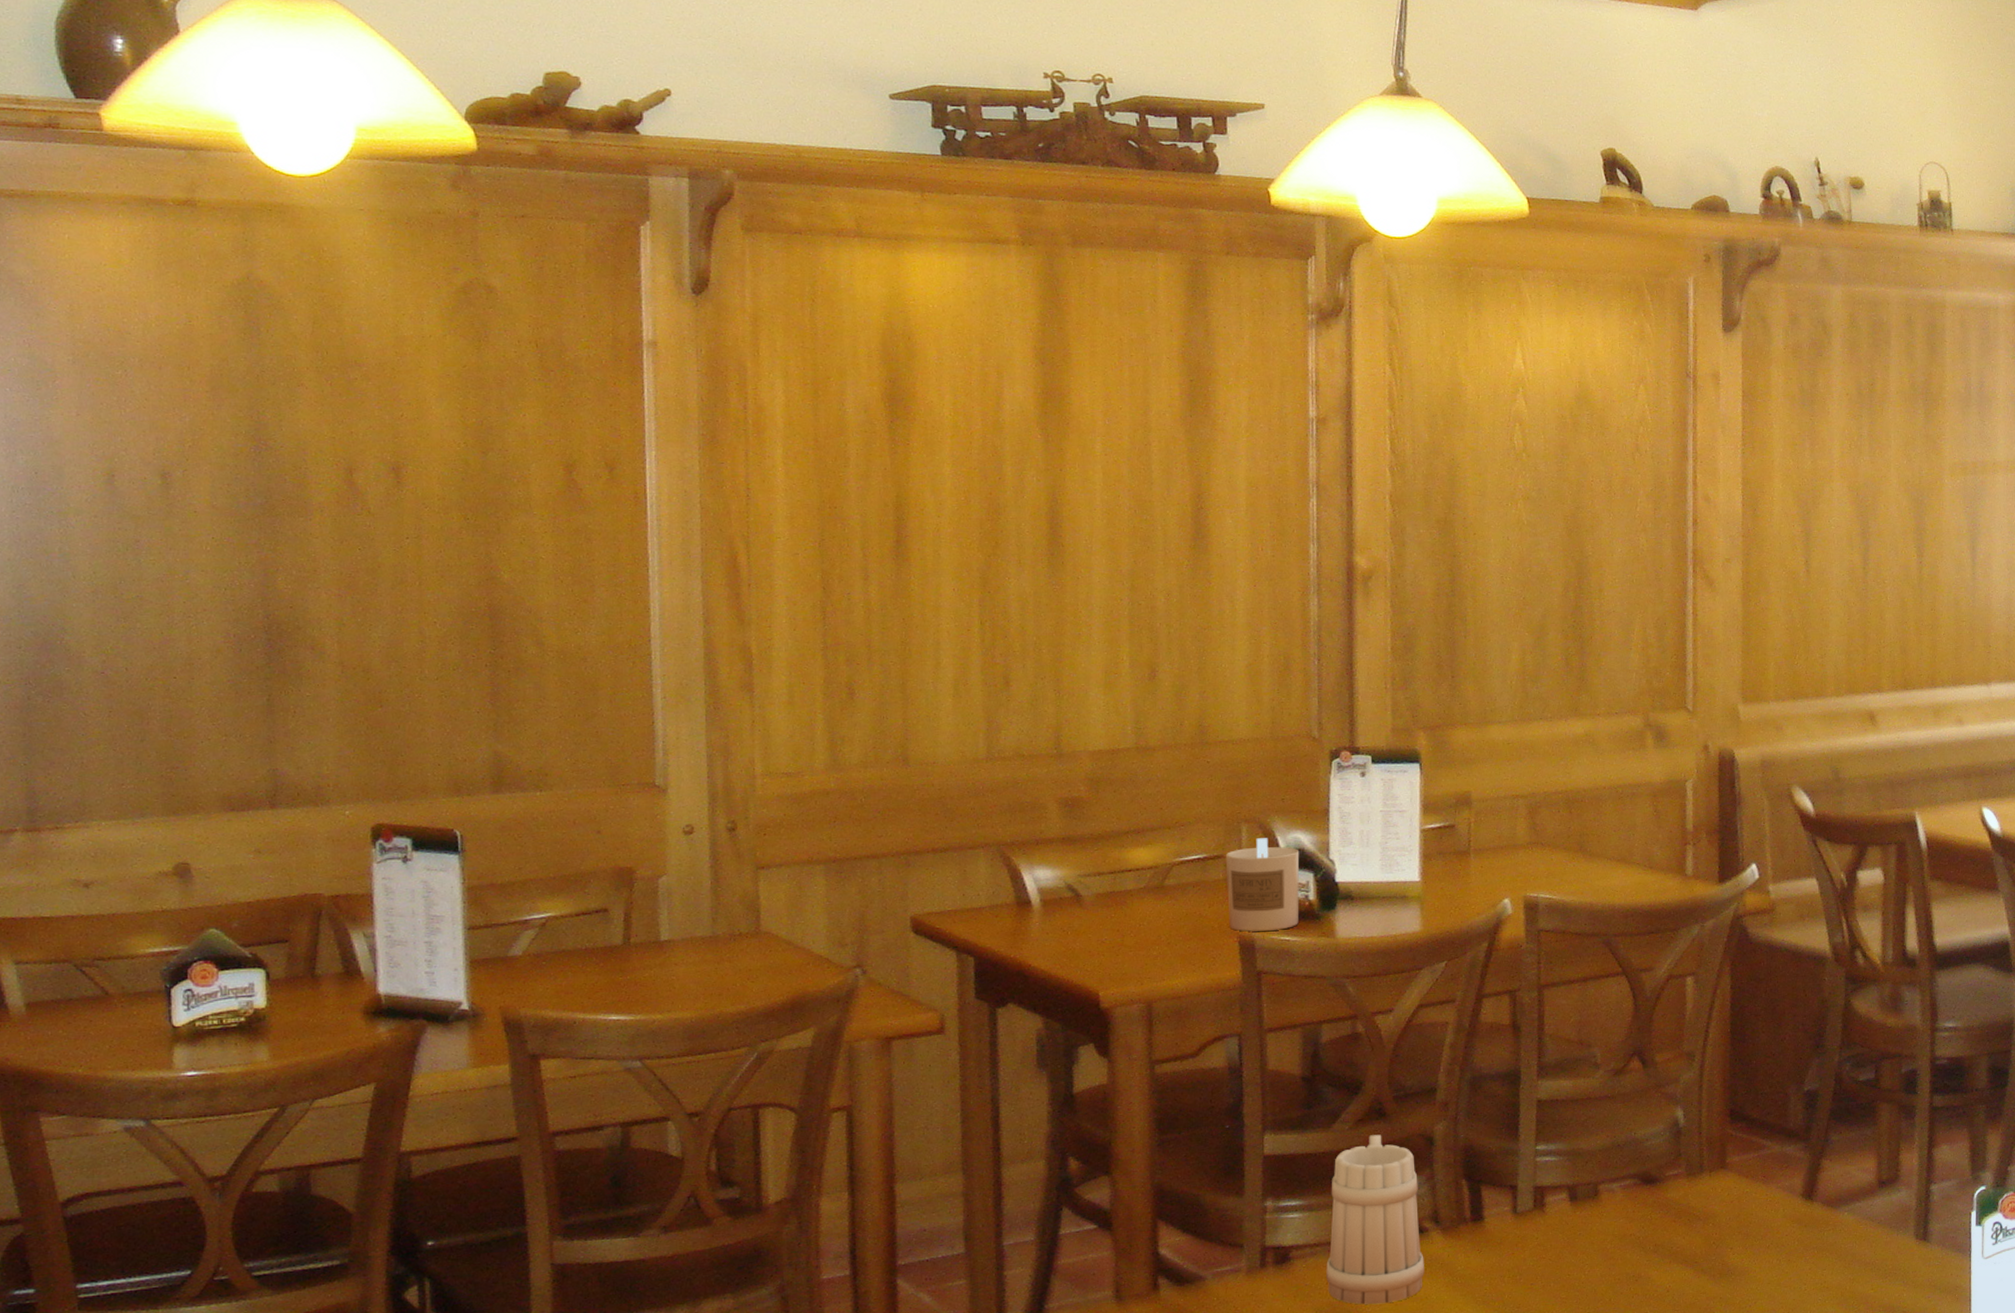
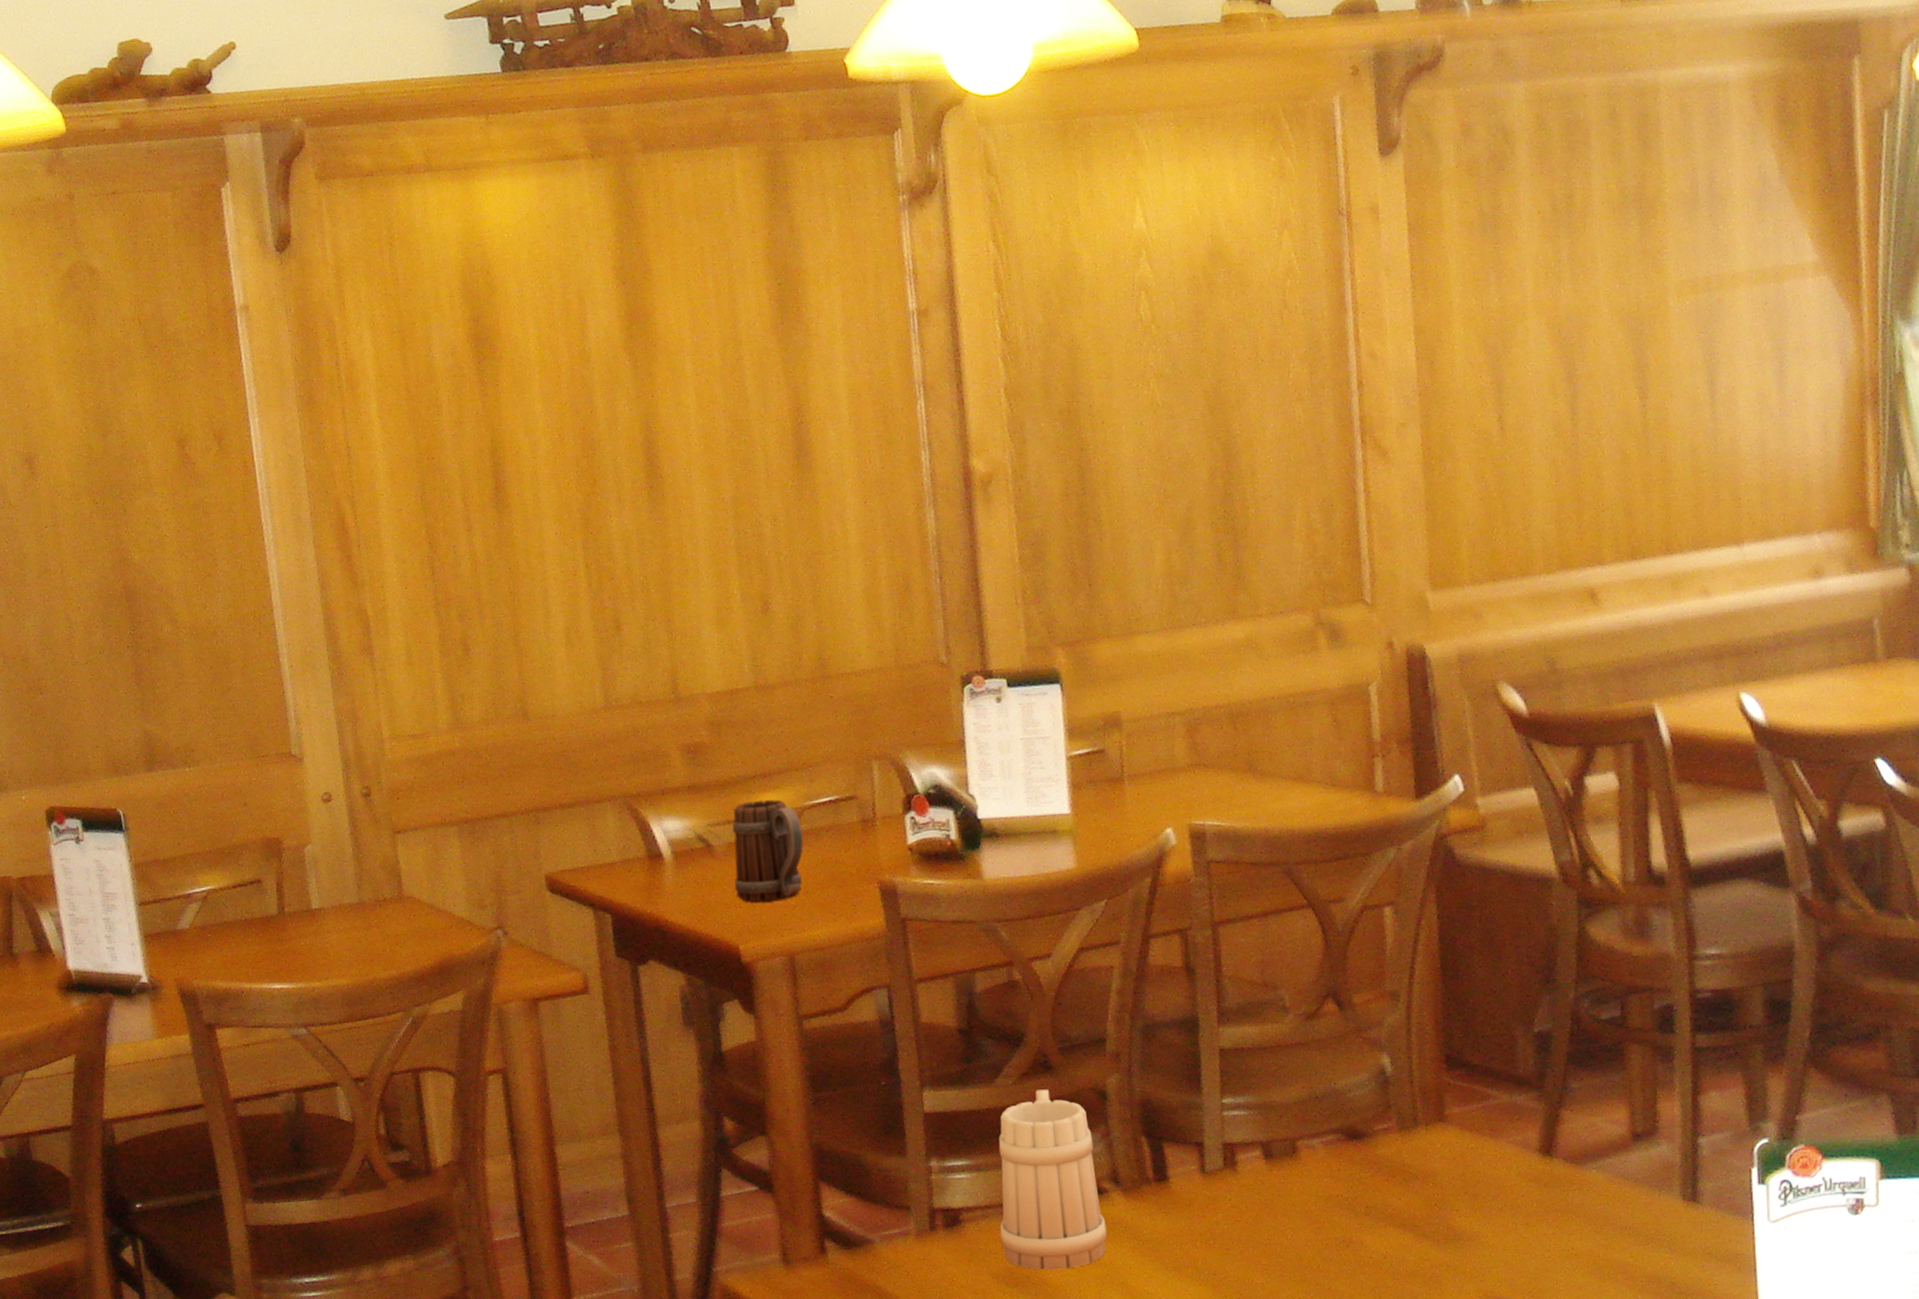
beer mug: none [1099,854,1171,951] -> present [732,799,804,902]
candle: present [1225,838,1300,932] -> none [857,775,942,877]

